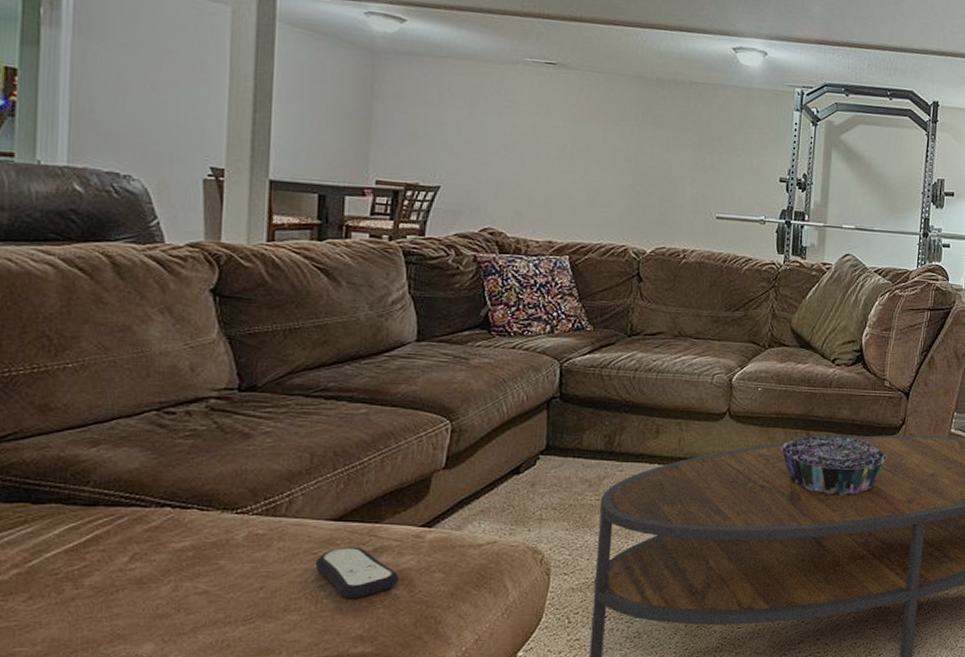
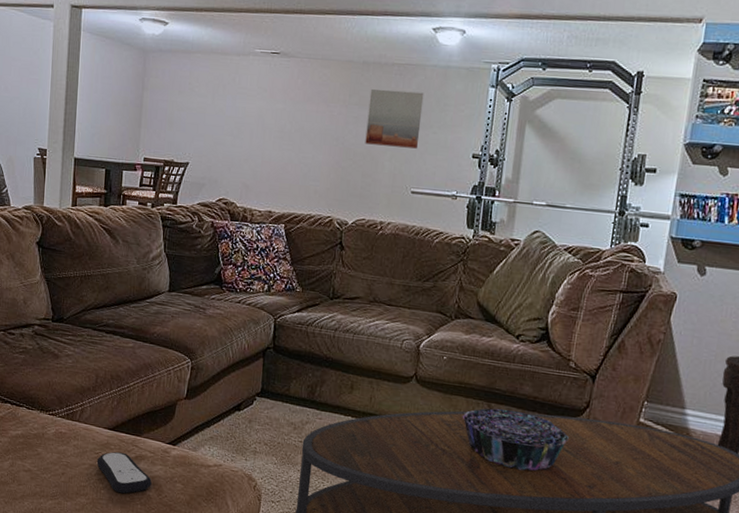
wall art: none [662,108,726,172] -> present [365,89,424,149]

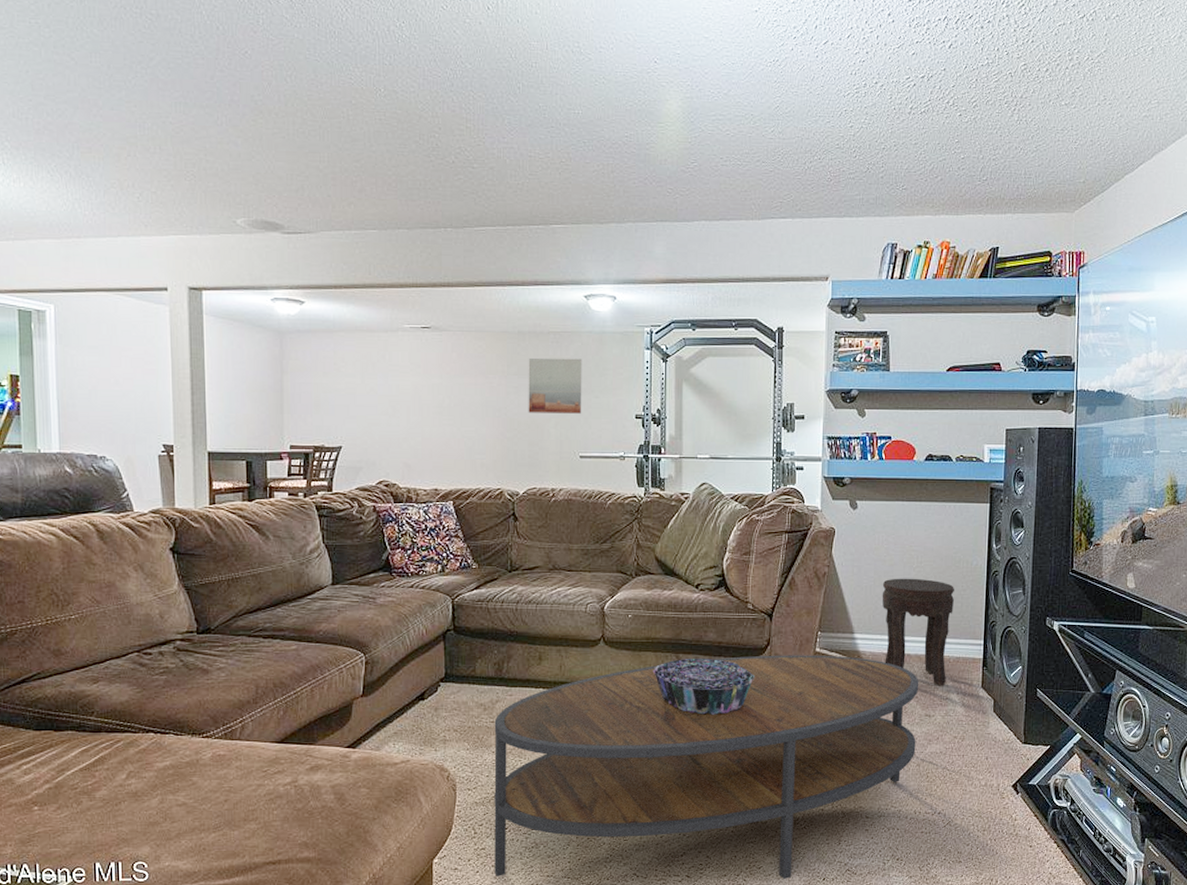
remote control: present [96,451,152,494] -> none [265,765,332,811]

